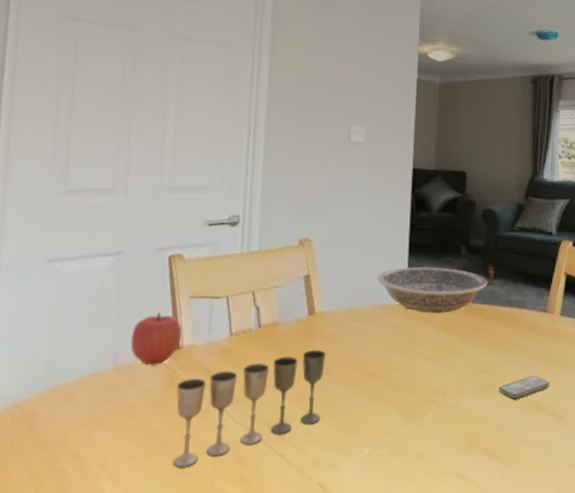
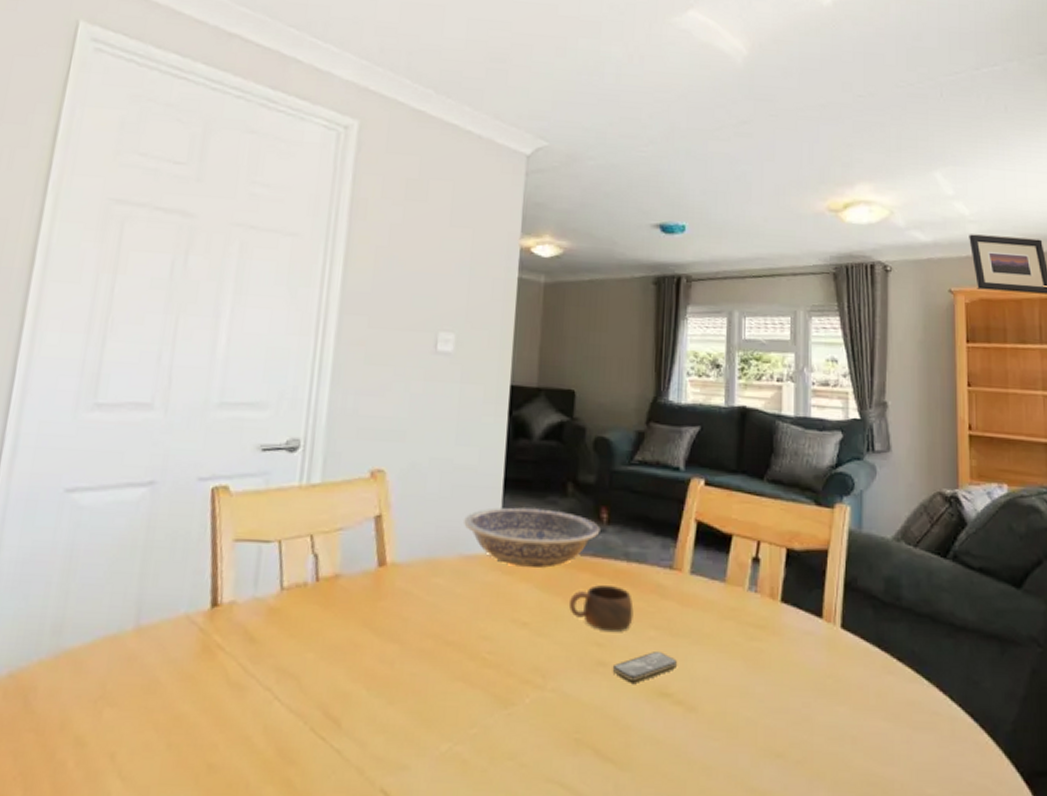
fruit: present [130,312,181,366] -> none [157,558,222,628]
wine glass: present [173,349,326,467] -> none [200,611,397,763]
cup: none [464,326,515,361] -> present [569,585,634,631]

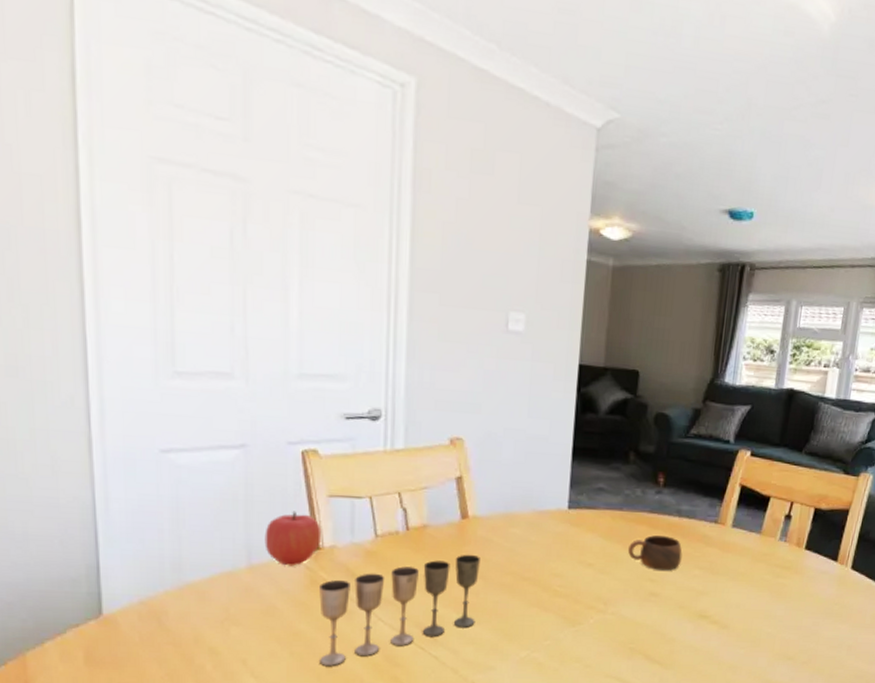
fruit: none [157,558,222,628] -> present [265,511,320,566]
wine glass: none [200,611,397,763] -> present [319,554,480,666]
bowl: present [462,507,600,568] -> none [535,471,657,521]
mobile phone: present [612,652,678,683] -> none [662,586,716,609]

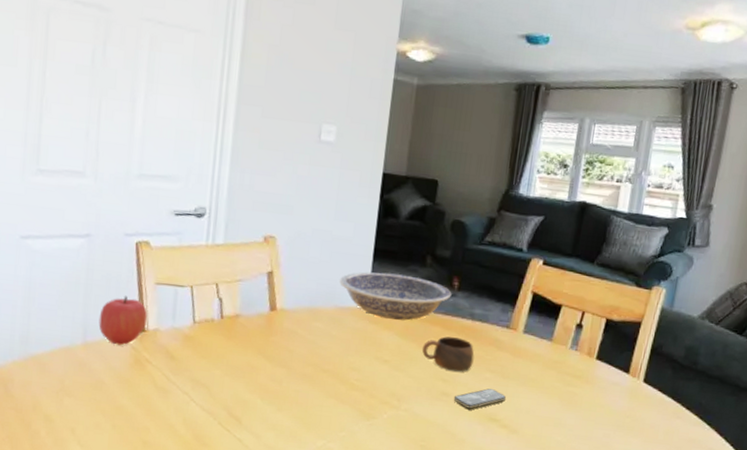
wine glass: present [319,554,480,666] -> none [137,344,285,441]
bowl: none [535,471,657,521] -> present [338,271,452,321]
mobile phone: none [662,586,716,609] -> present [453,388,507,410]

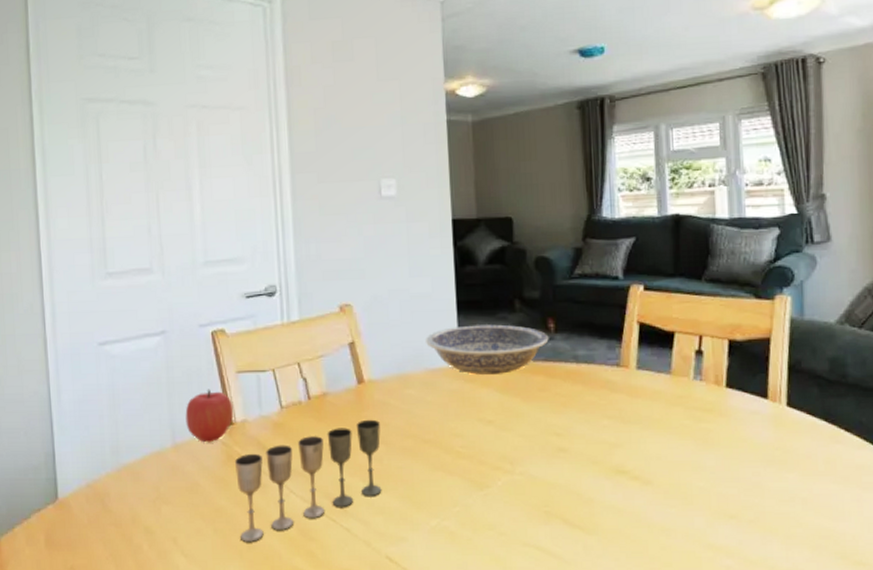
wine glass: none [137,344,285,441] -> present [235,419,382,542]
cup: present [422,336,474,372] -> none [528,385,587,423]
mobile phone: present [453,388,507,410] -> none [572,437,632,464]

